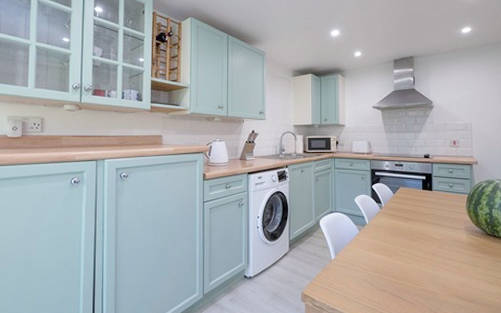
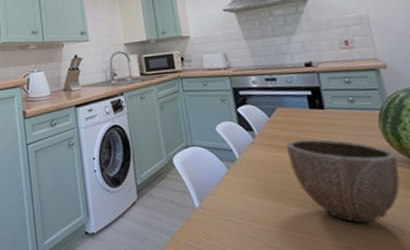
decorative bowl: none [403,212,474,275] -> present [286,139,400,224]

